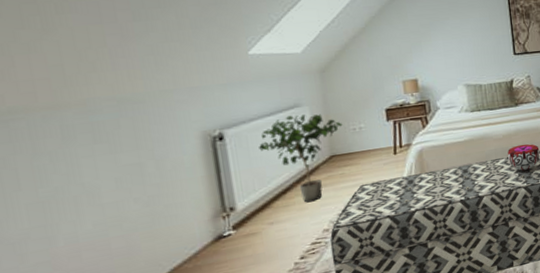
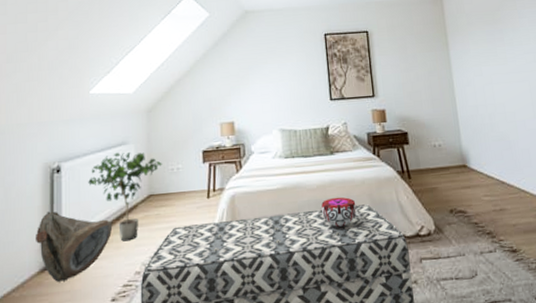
bag: none [202,180,293,249] -> present [34,211,112,282]

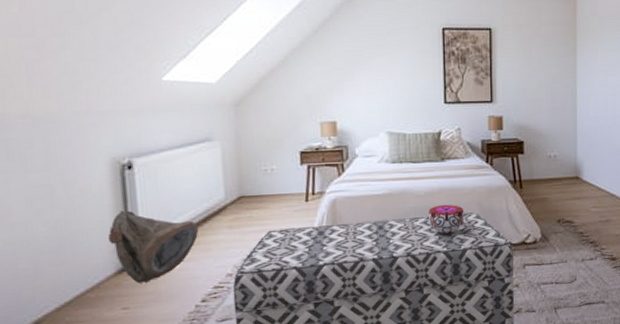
potted plant: present [88,152,162,242] -> none [167,149,254,244]

